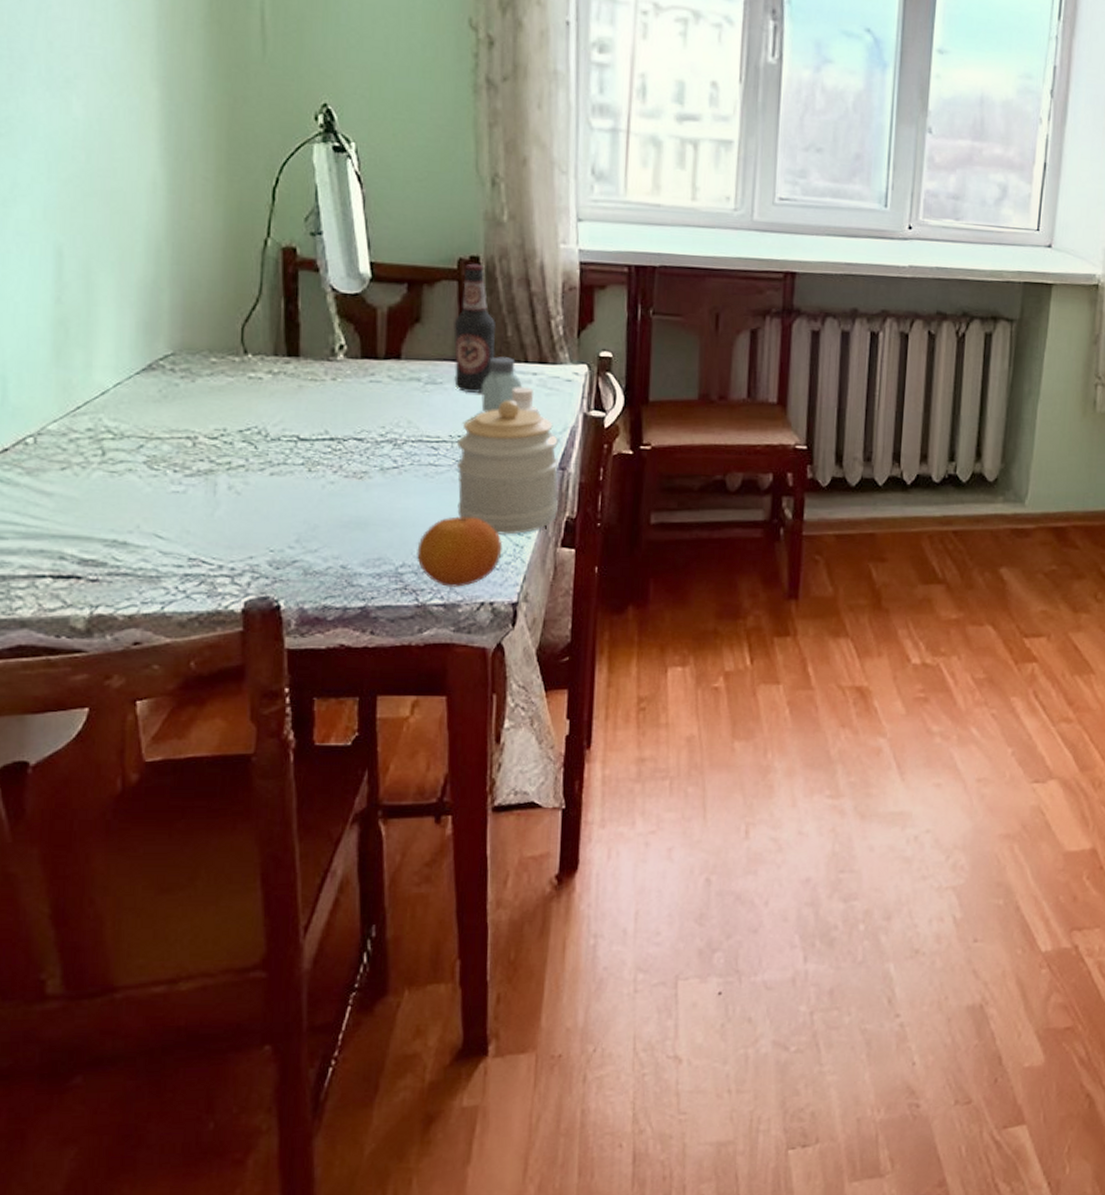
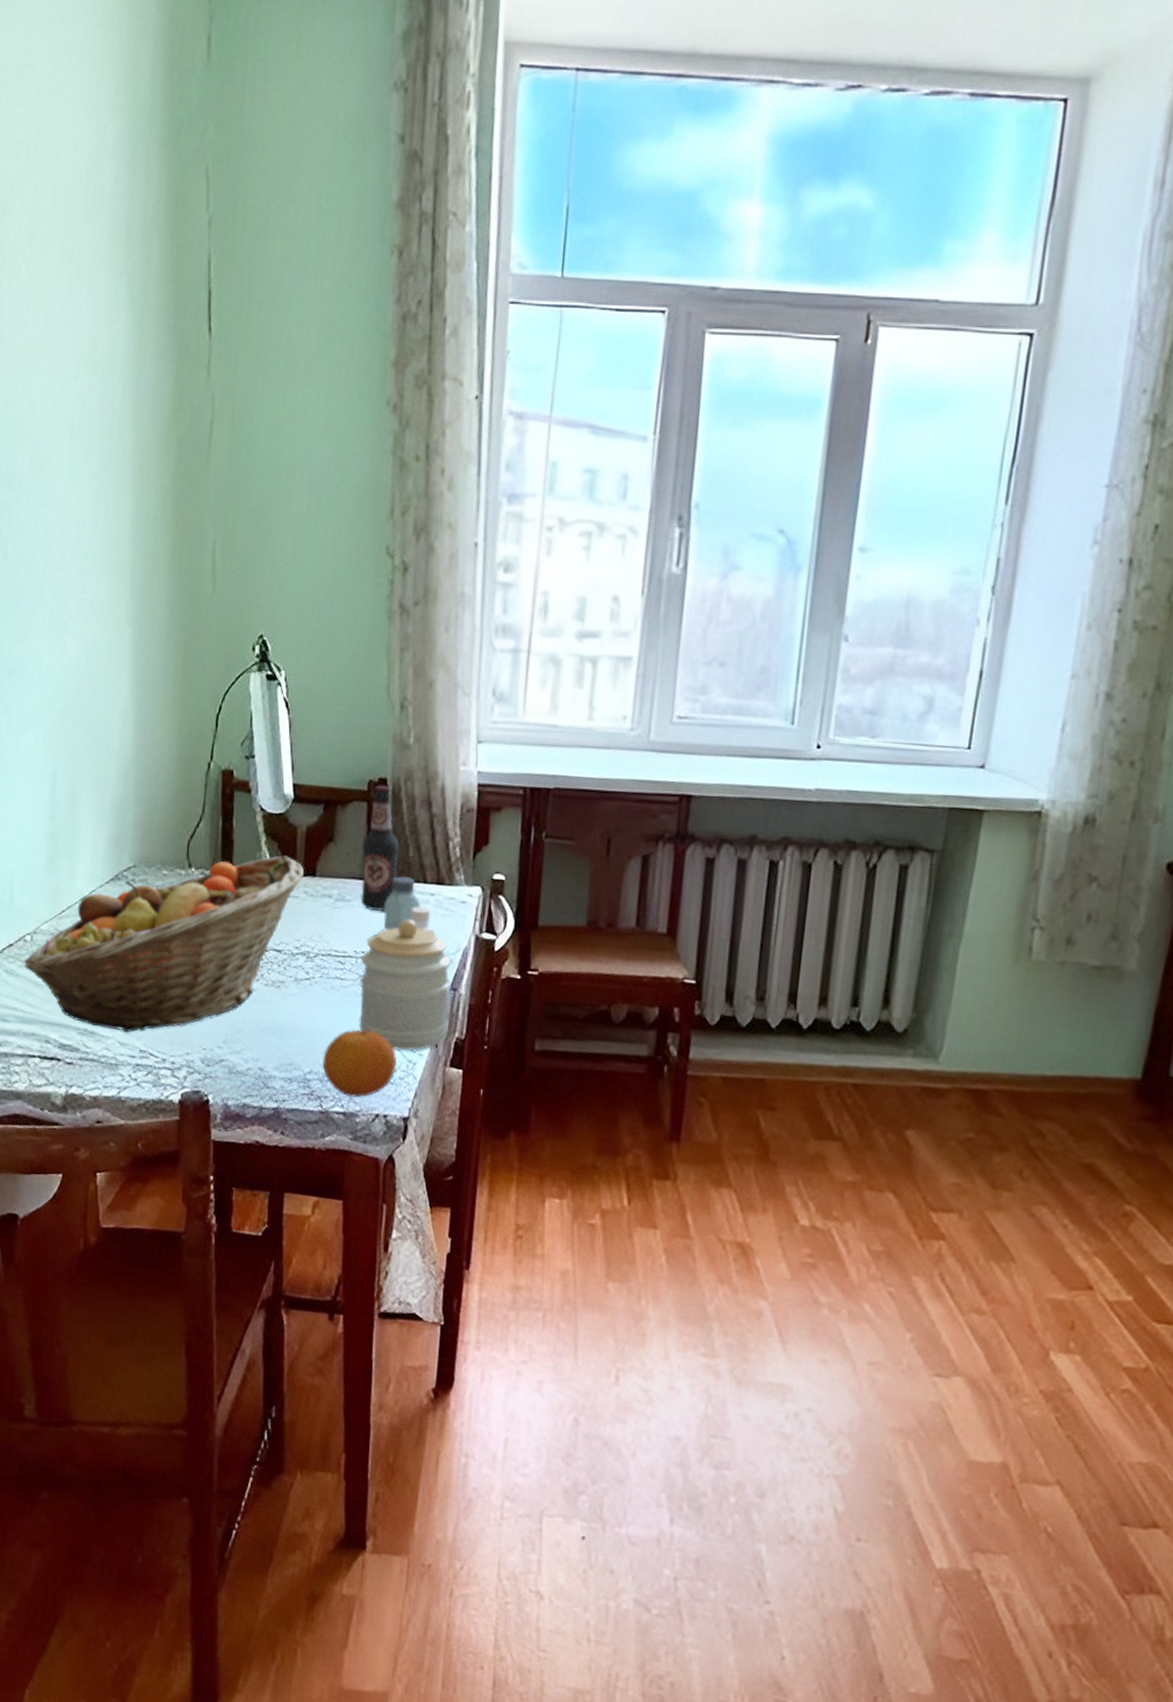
fruit basket: none [25,338,386,541] -> present [24,855,304,1033]

